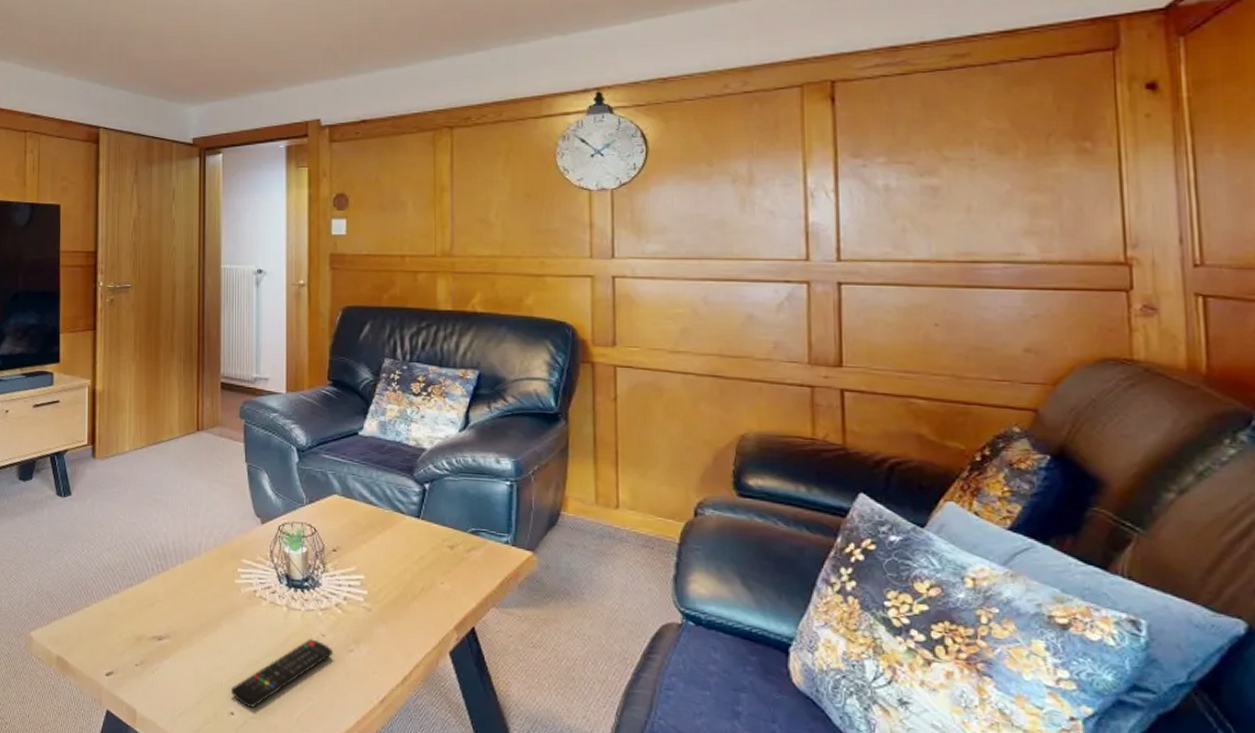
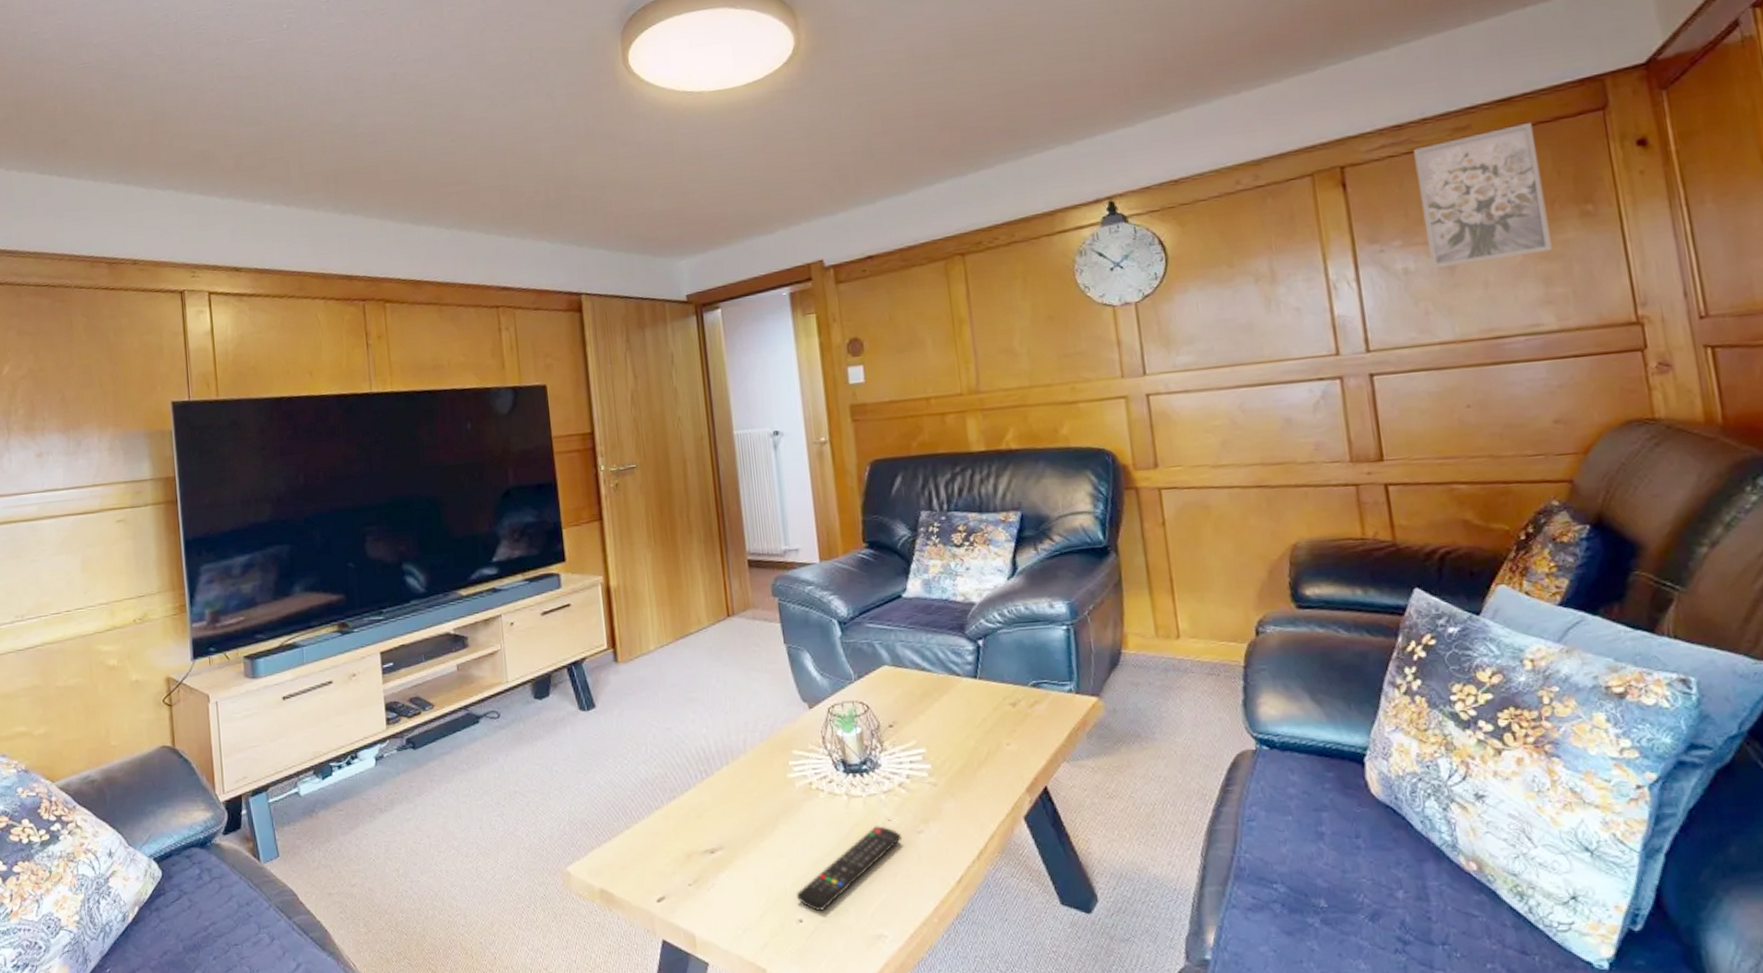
wall art: none [908,55,1042,188] -> present [1413,122,1552,269]

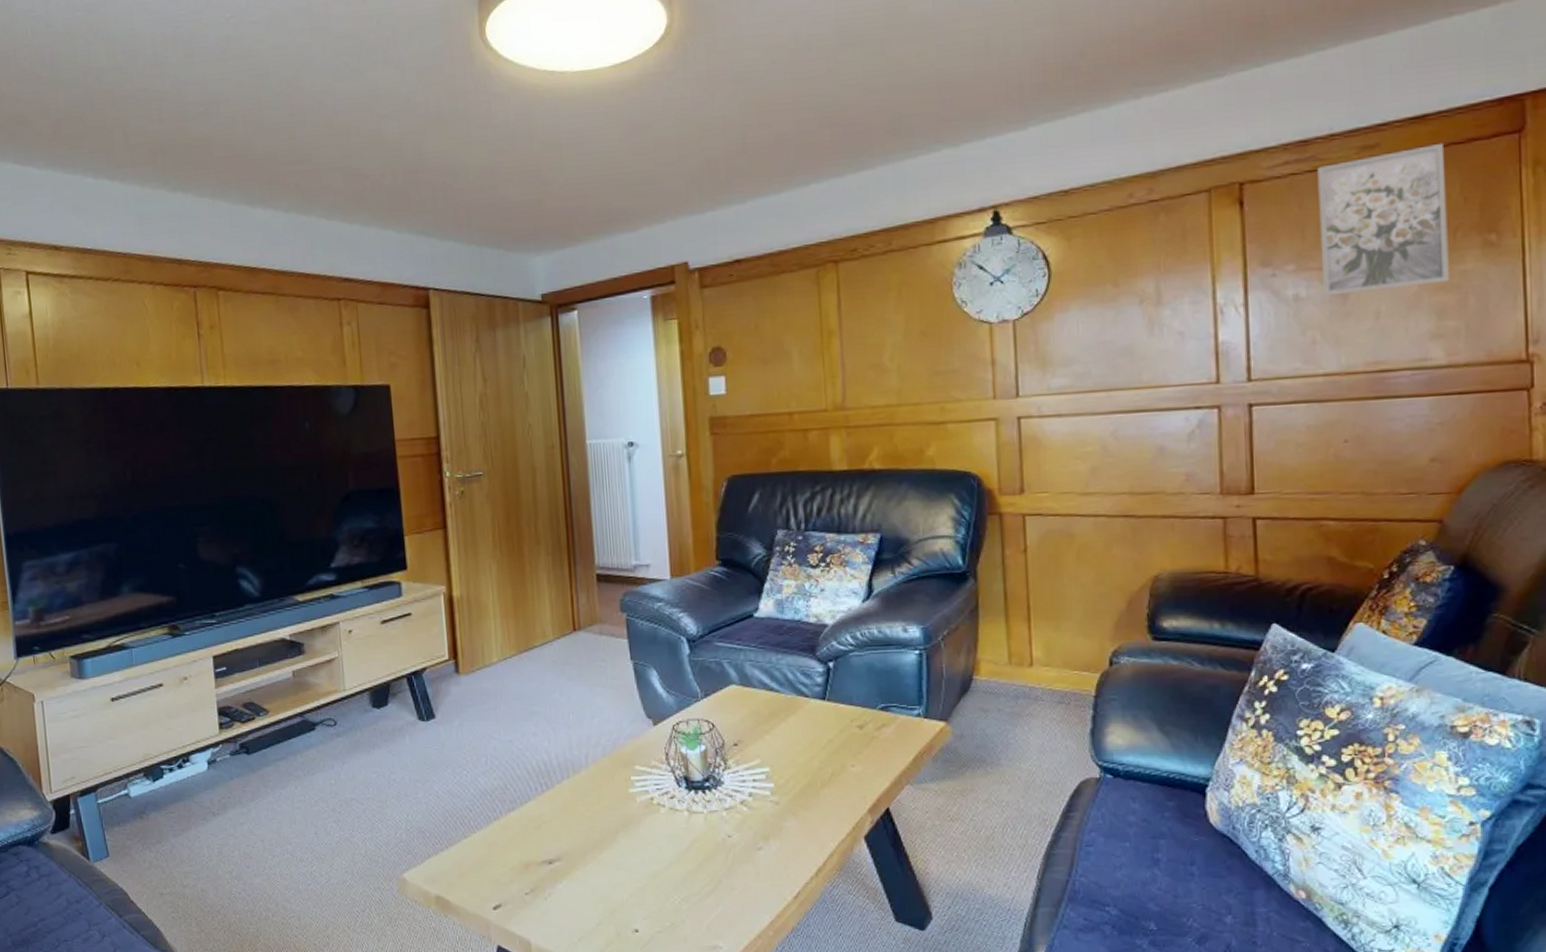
remote control: present [797,826,901,911] -> none [634,842,741,922]

